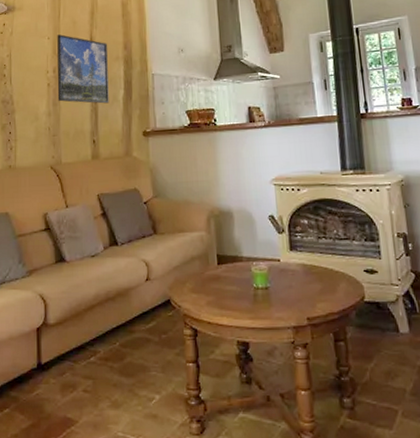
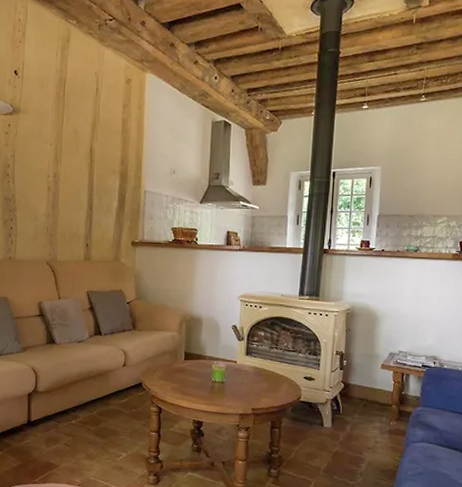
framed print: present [57,34,109,104] -> none [56,142,106,212]

